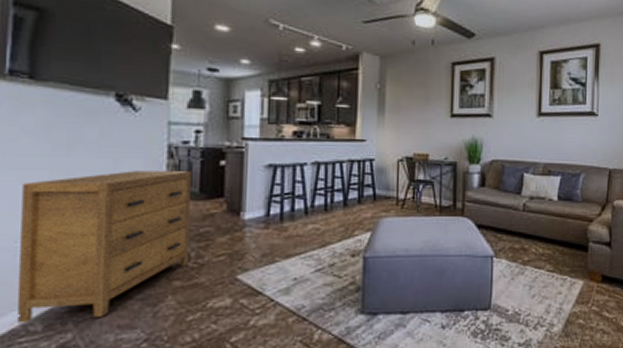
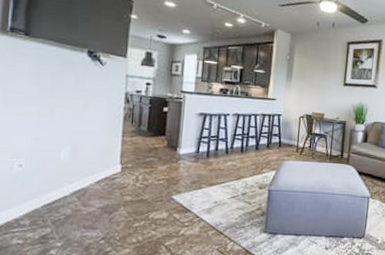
dresser: present [16,170,191,324] -> none [11,110,142,218]

